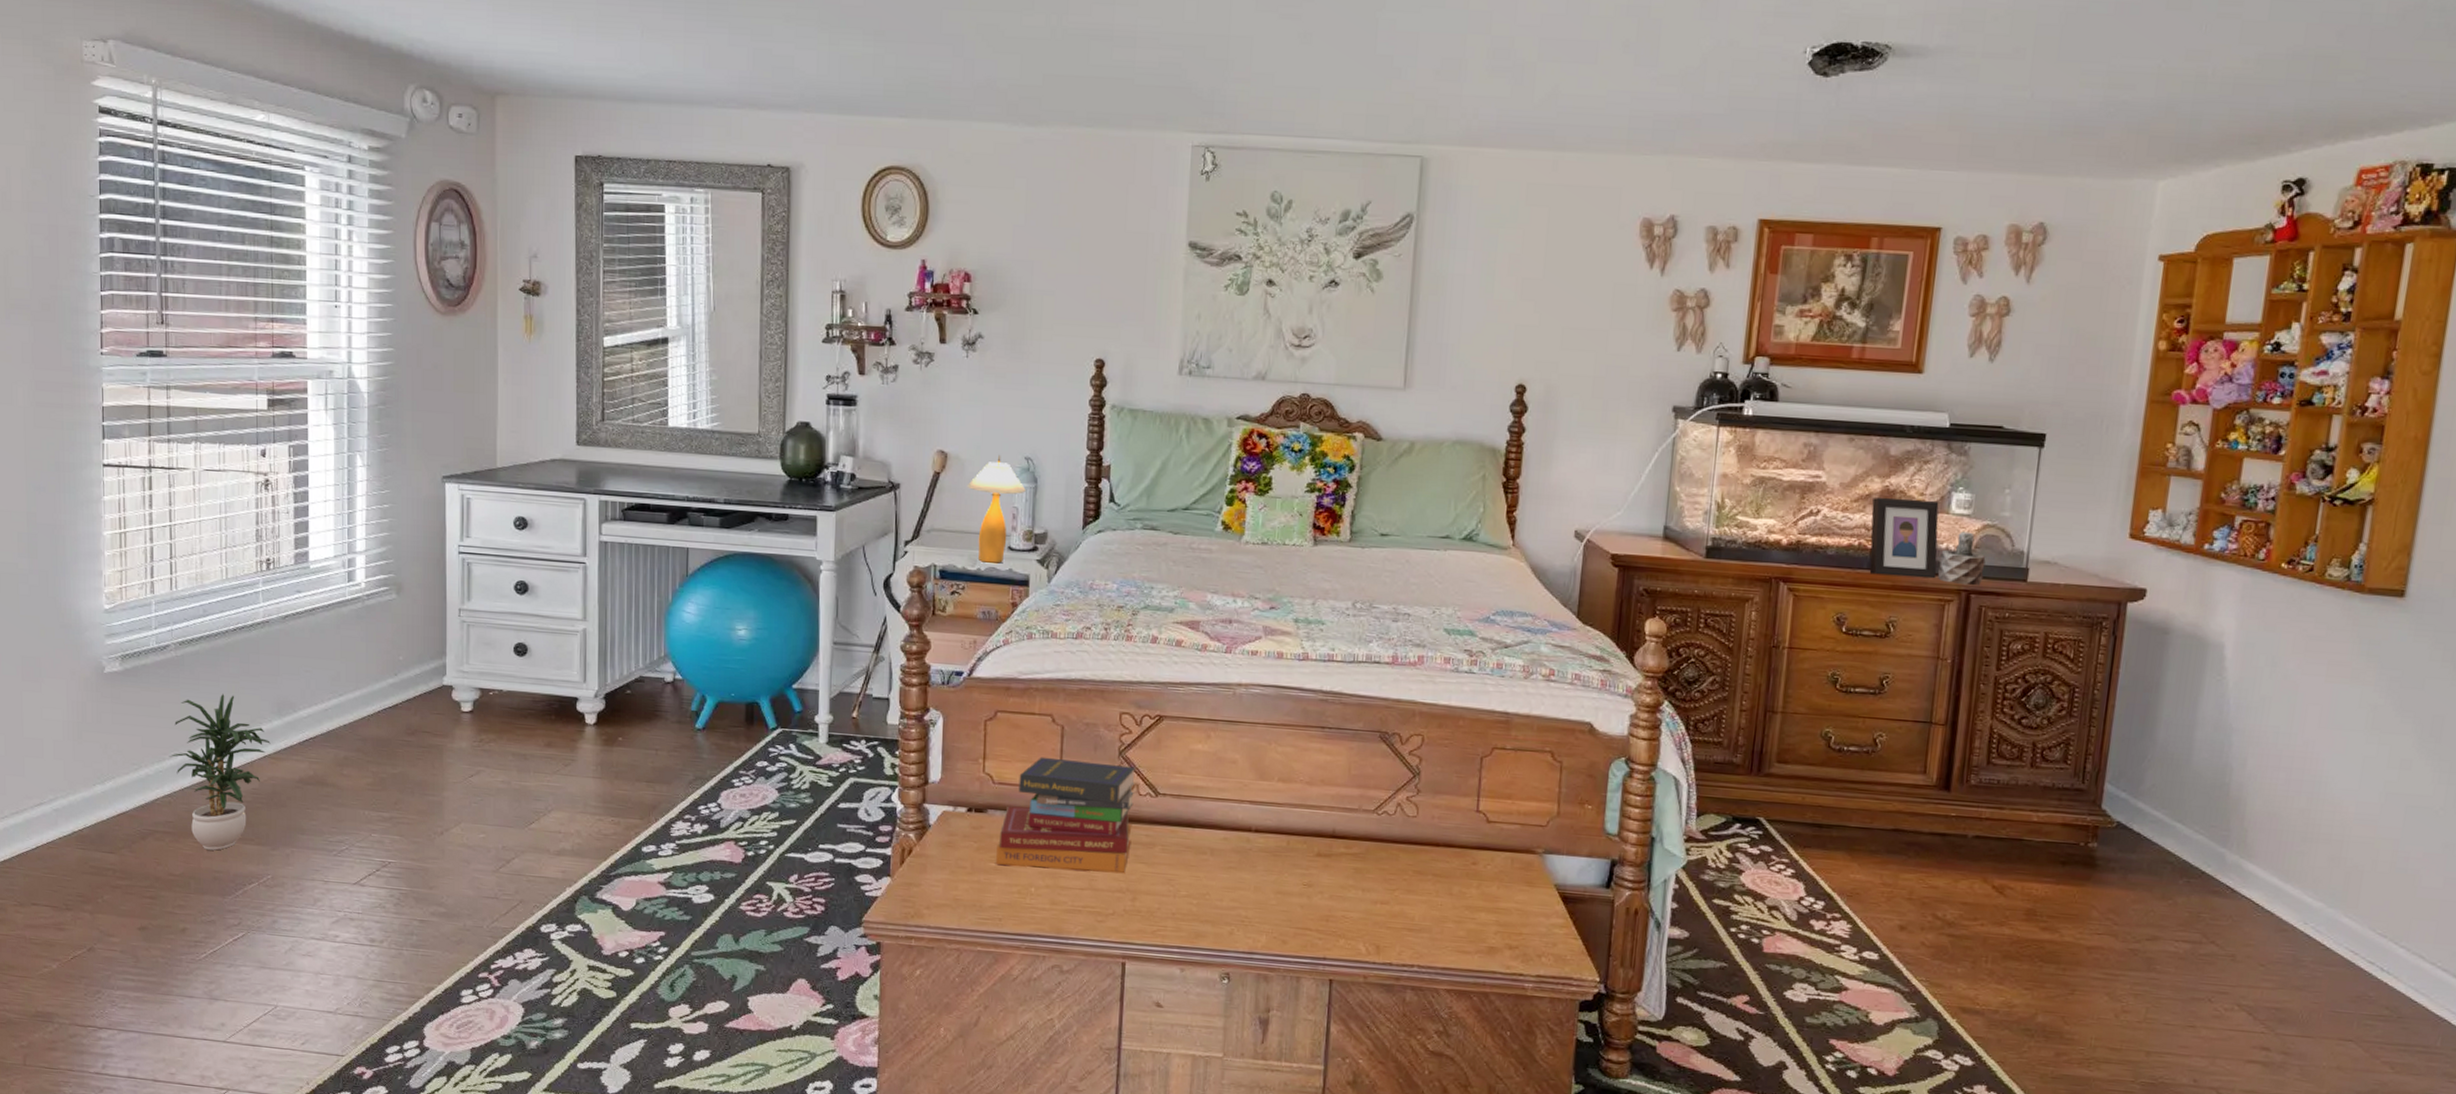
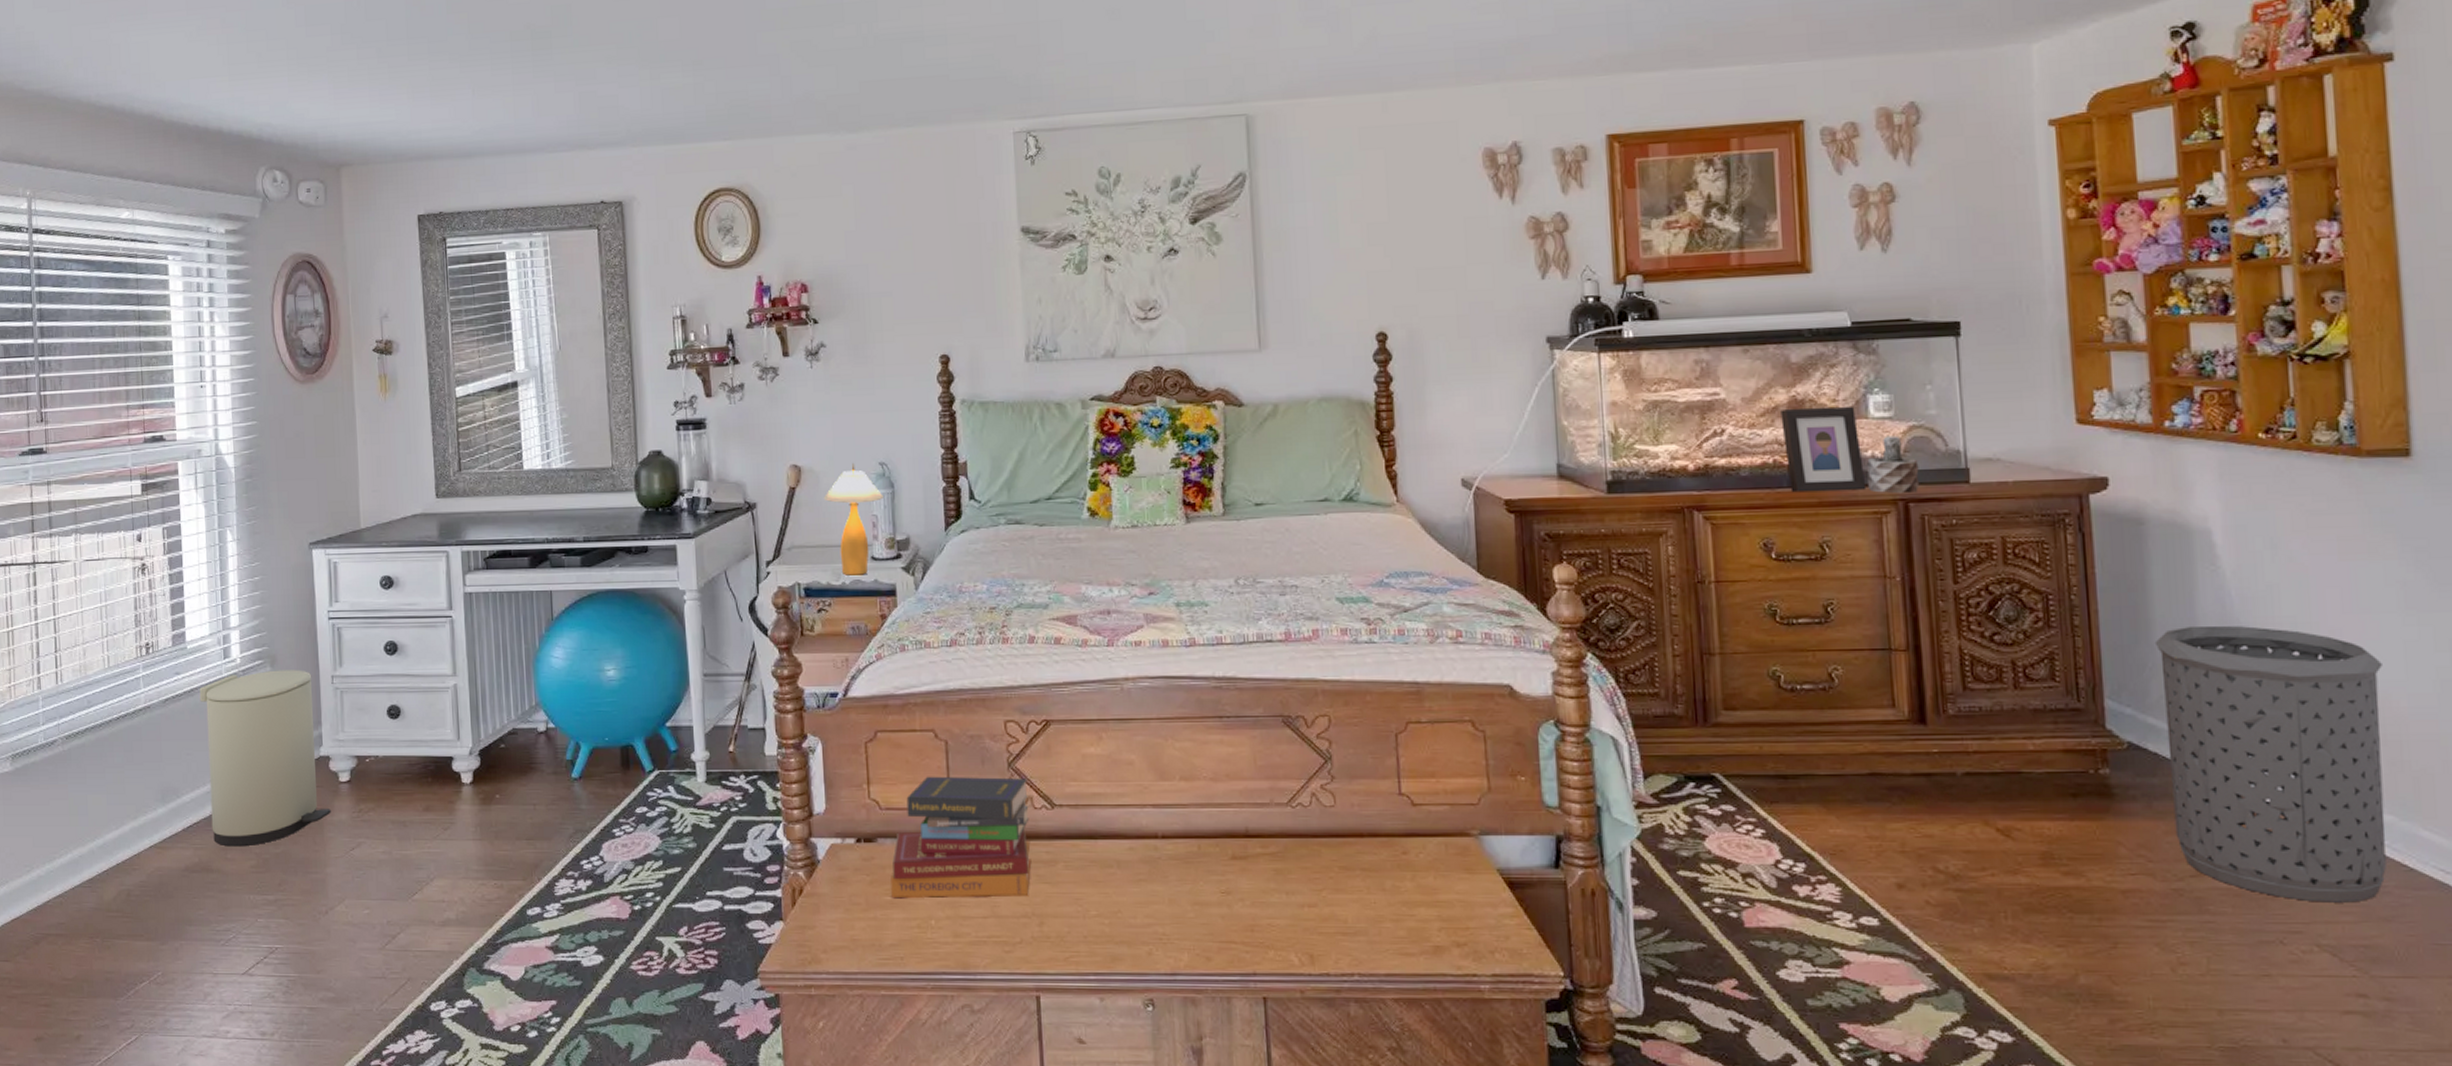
potted plant: present [169,694,271,851] -> none [59,785,156,950]
pedal bin: none [321,597,451,764] -> present [199,670,331,847]
laundry basket: none [2141,726,2342,972] -> present [2154,625,2386,903]

